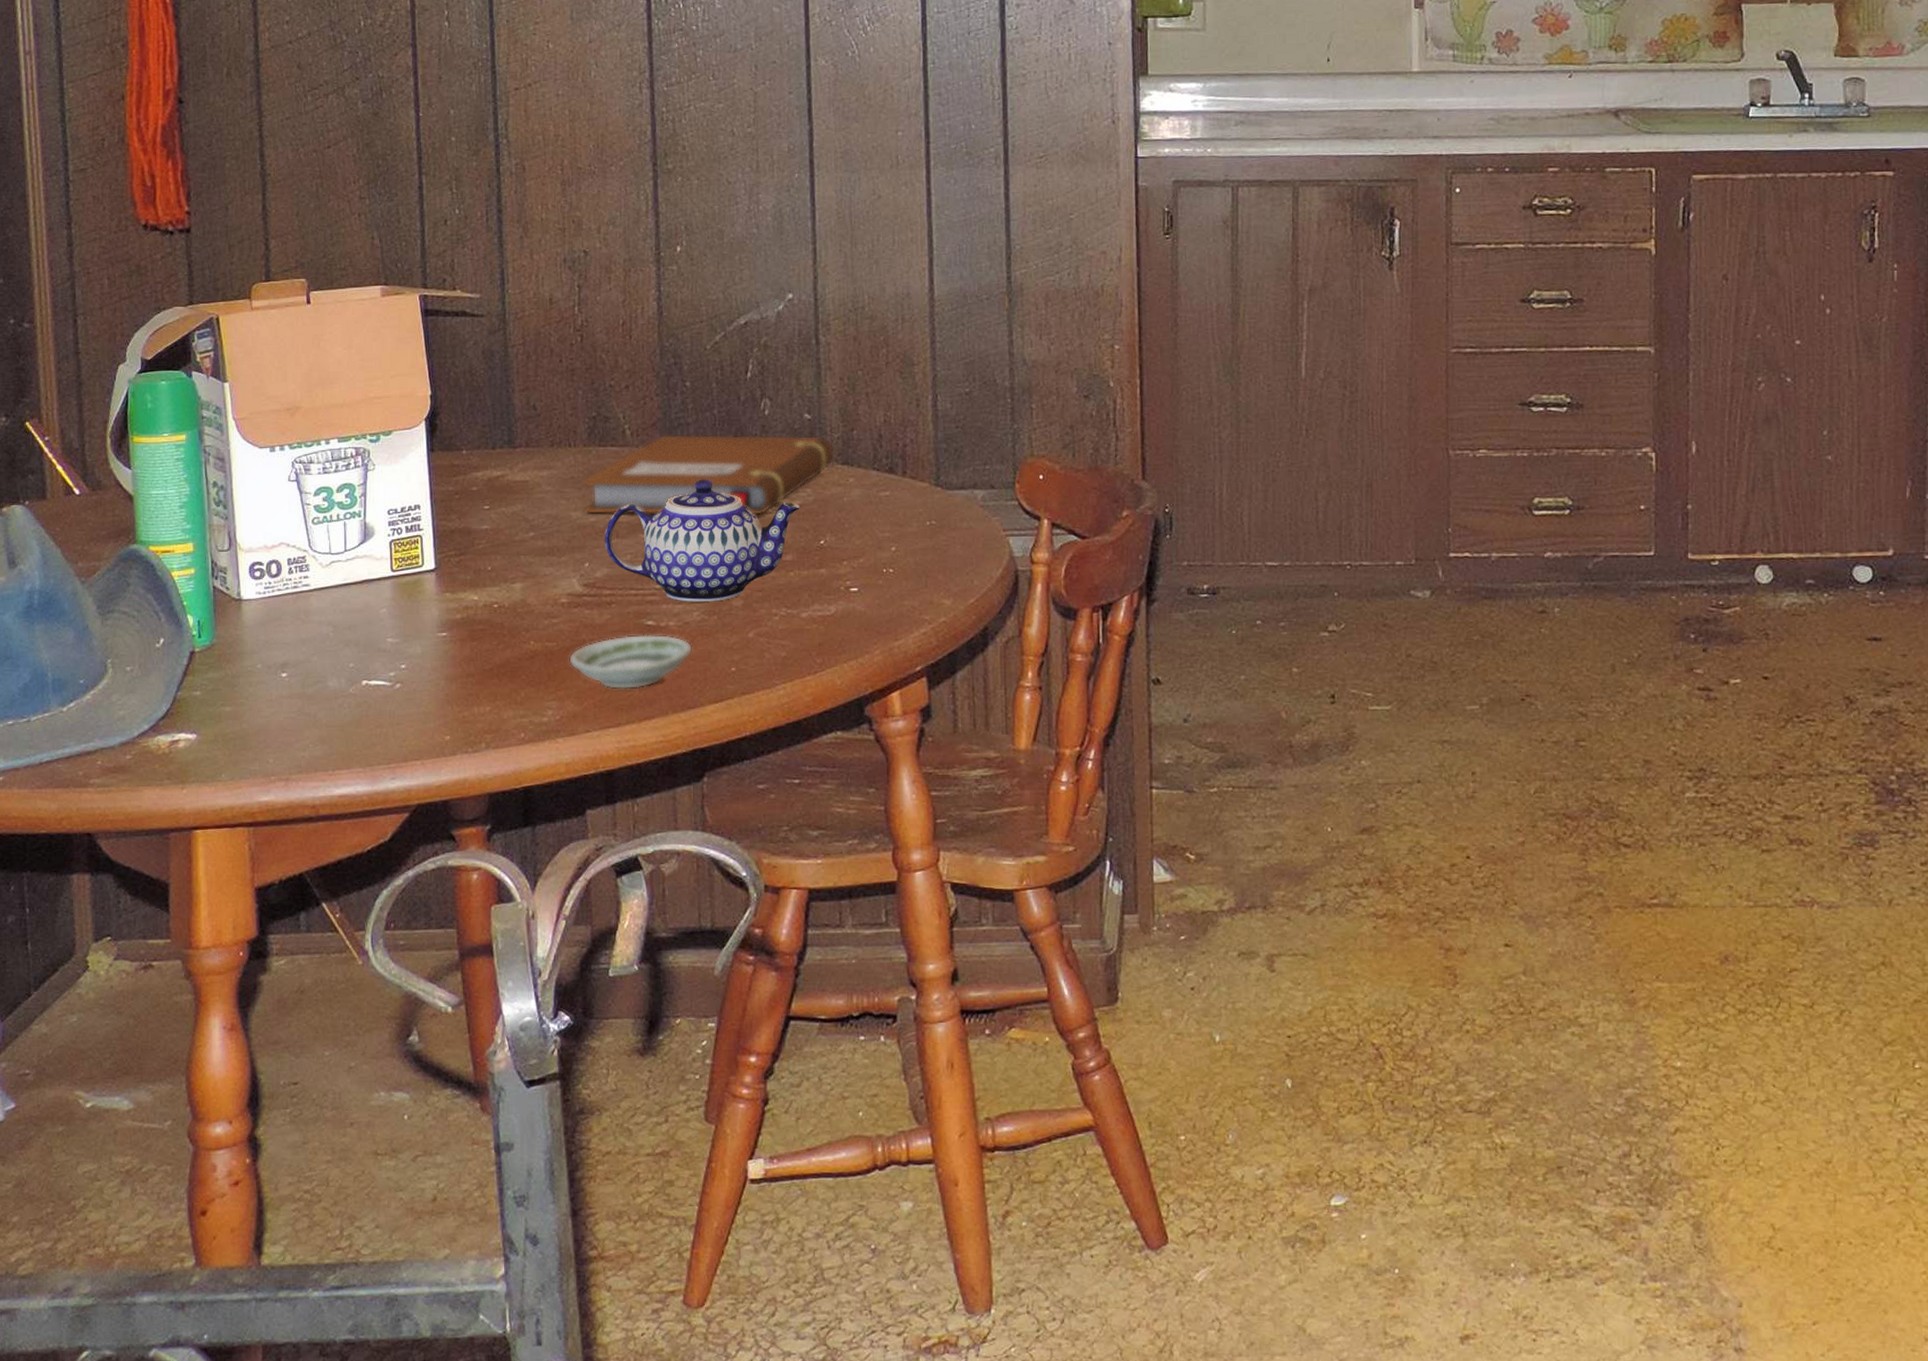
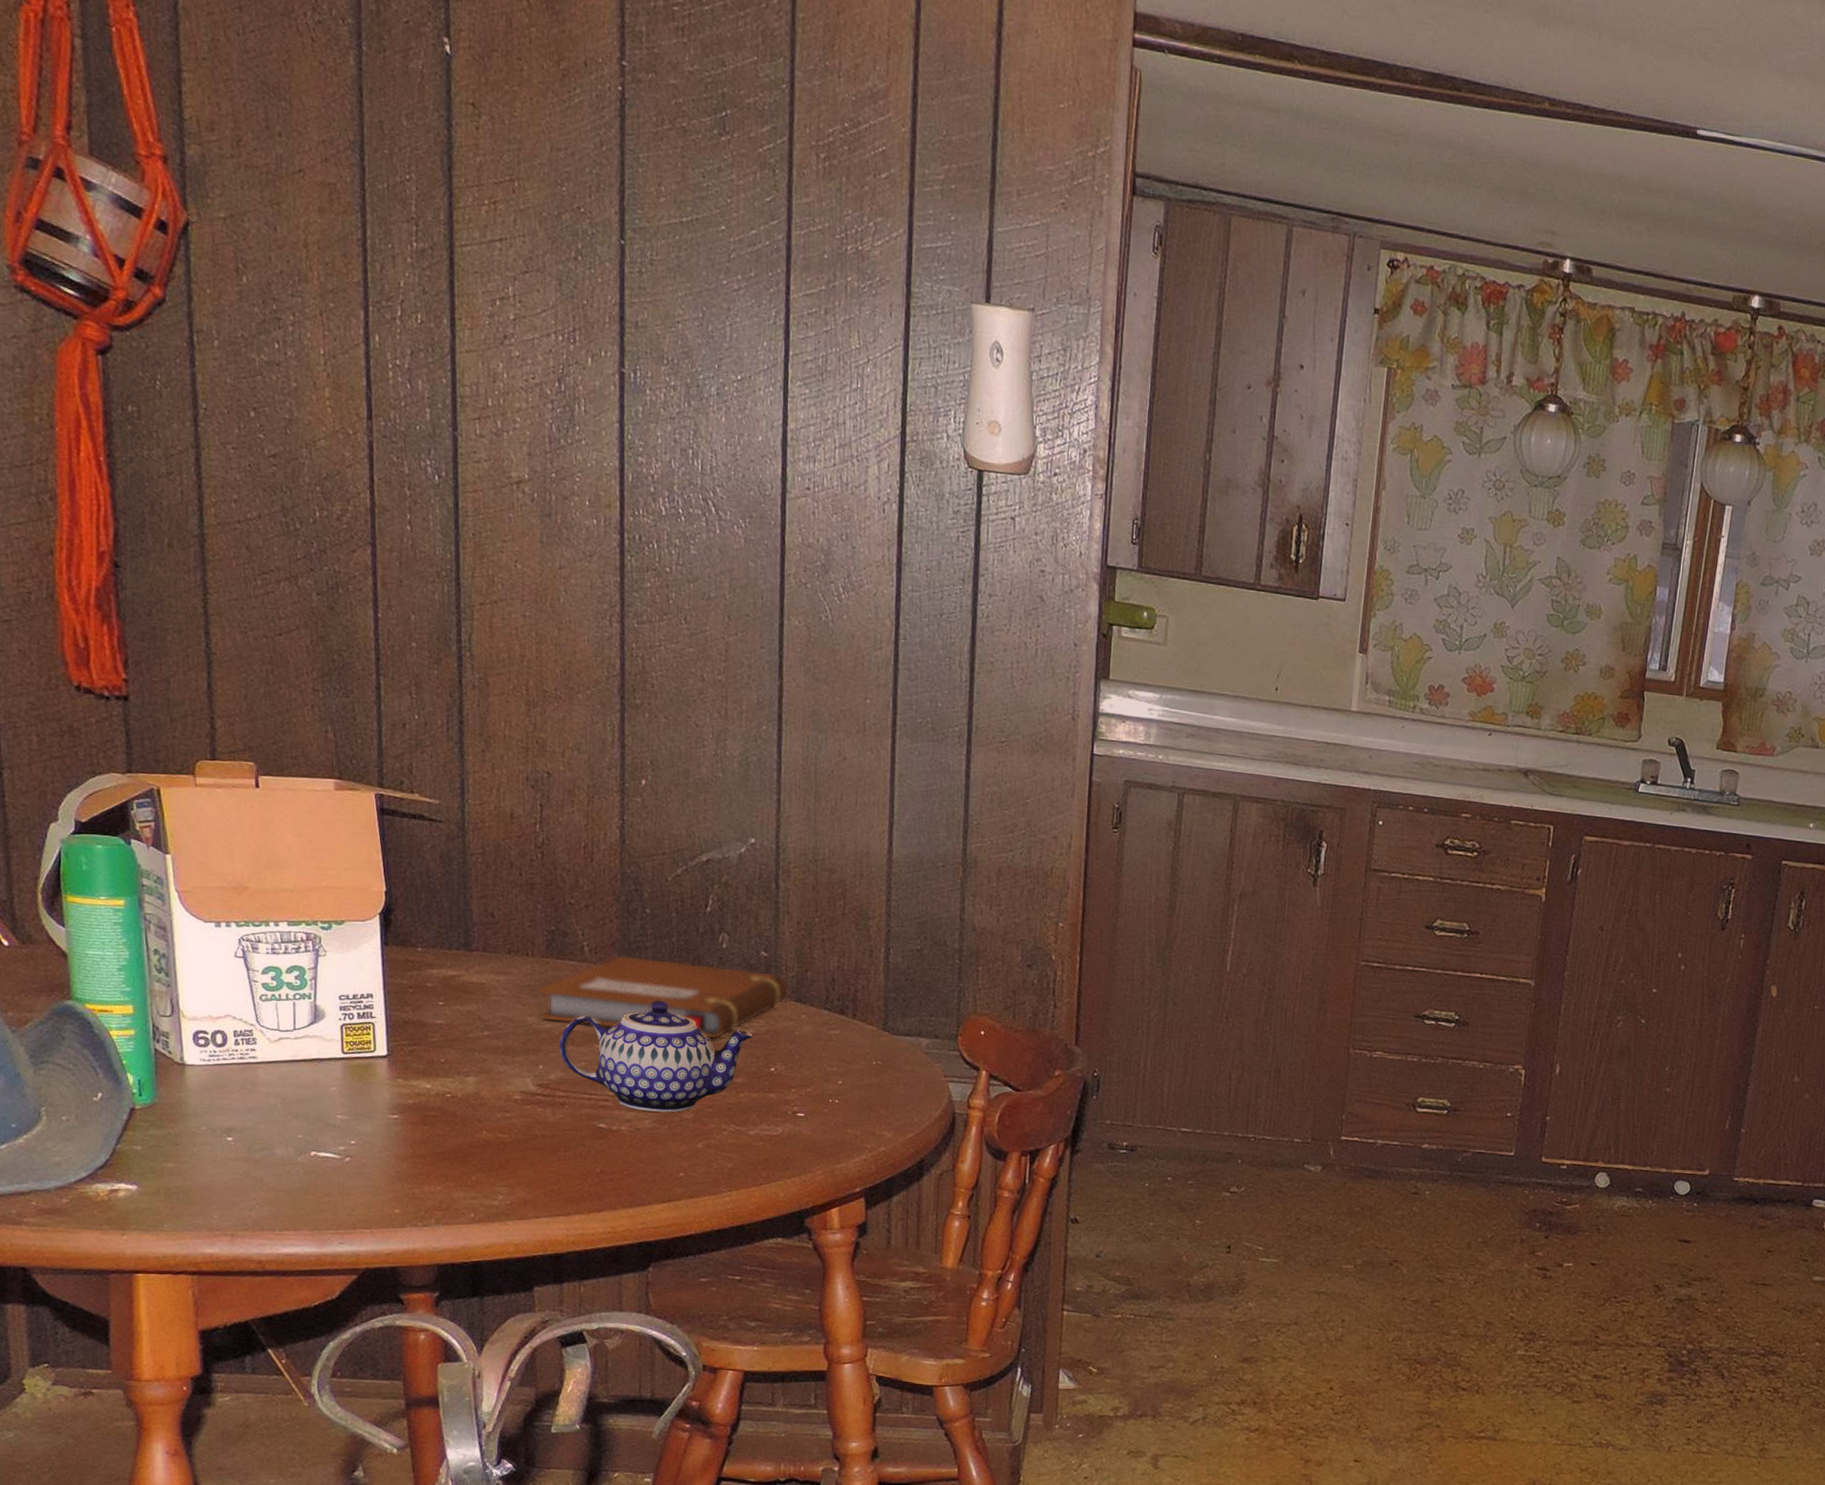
saucer: present [569,634,693,690] -> none [521,1134,643,1184]

